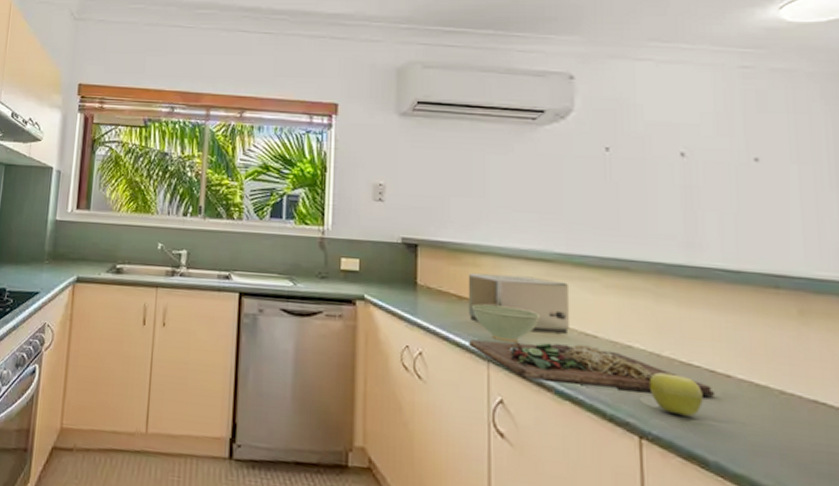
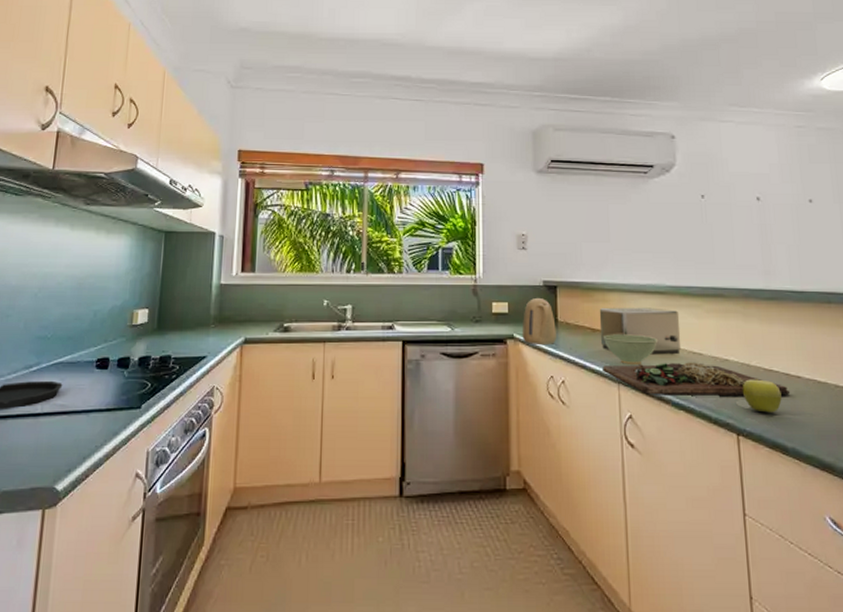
kettle: none [374,255,415,311] -> present [522,297,556,346]

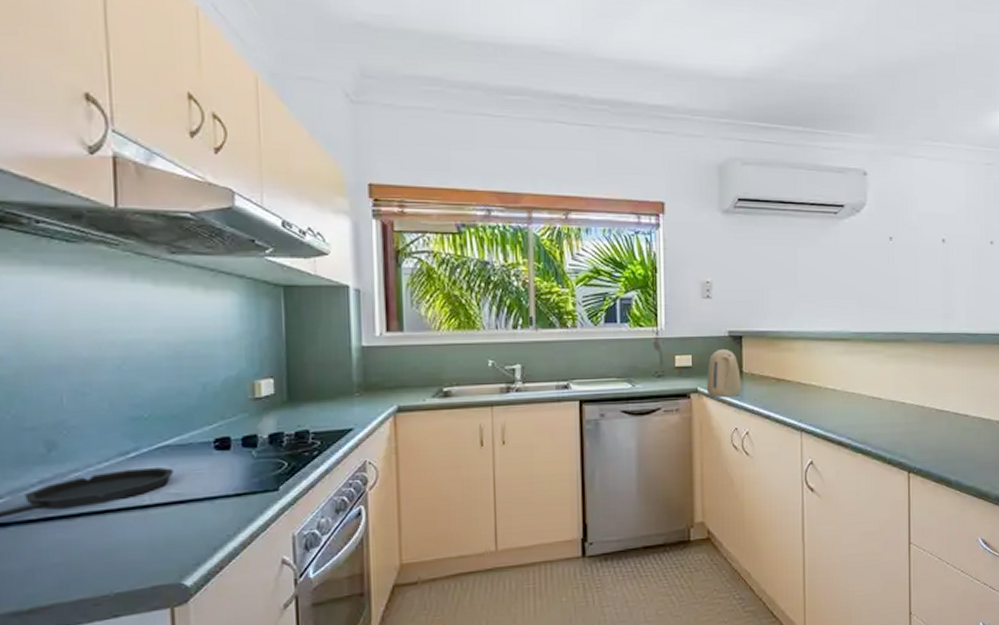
toaster: present [599,307,682,355] -> none [784,355,862,402]
bowl: present [603,334,657,366] -> none [787,382,840,413]
cutting board: present [603,362,791,397] -> none [786,406,958,441]
fruit: present [742,378,782,413] -> none [915,418,950,450]

